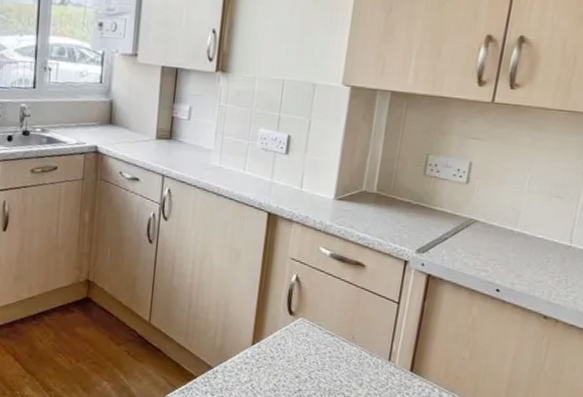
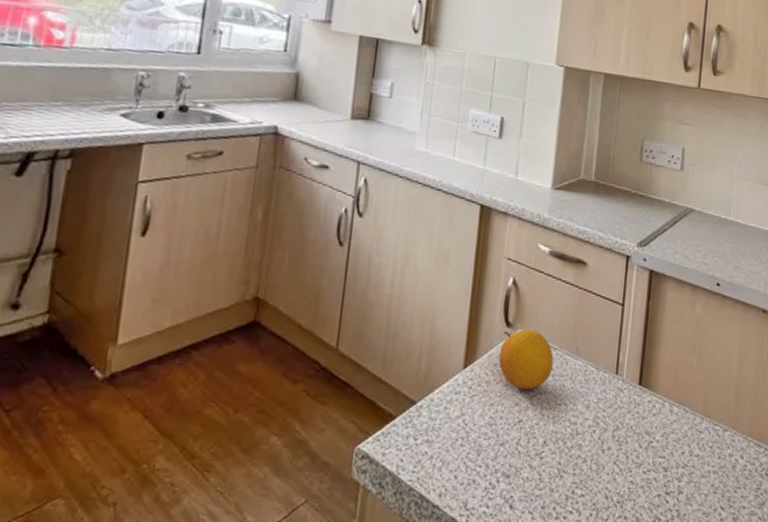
fruit: none [282,318,331,367] -> present [498,329,554,389]

